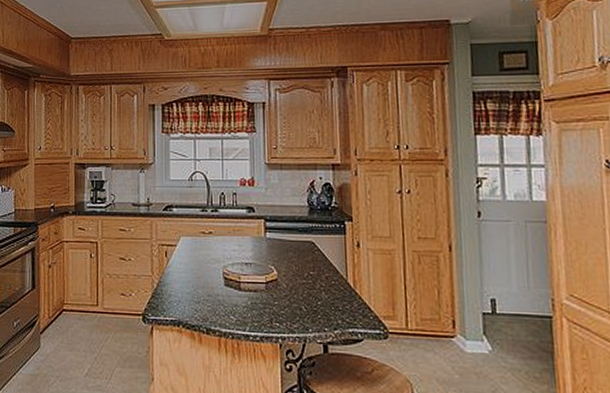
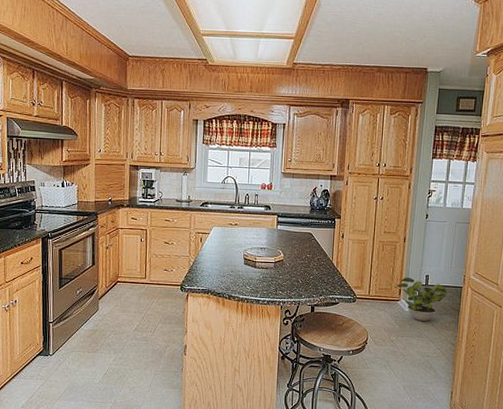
potted plant: none [444,302,529,369] -> present [394,277,448,321]

